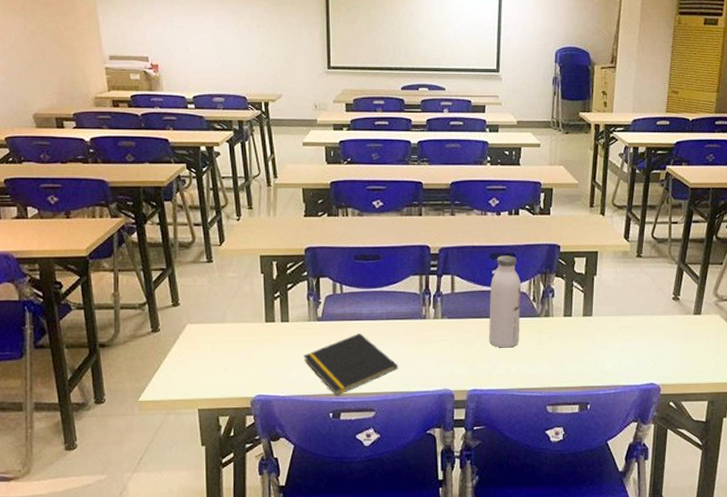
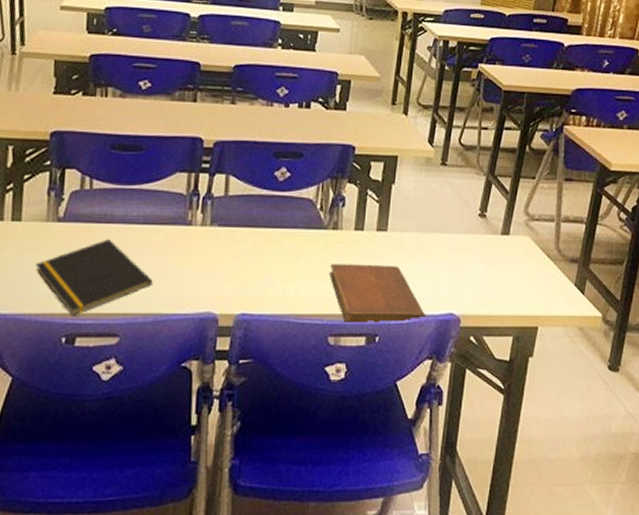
water bottle: present [489,255,521,348] -> none [265,155,307,265]
notebook: none [545,344,630,396] -> present [329,264,426,328]

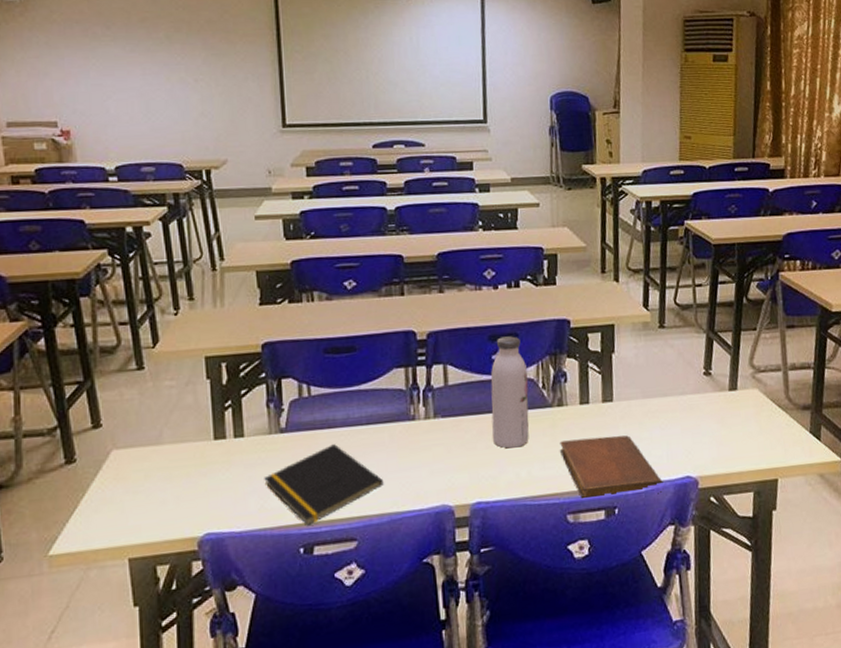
water bottle: none [265,155,307,265] -> present [490,336,529,449]

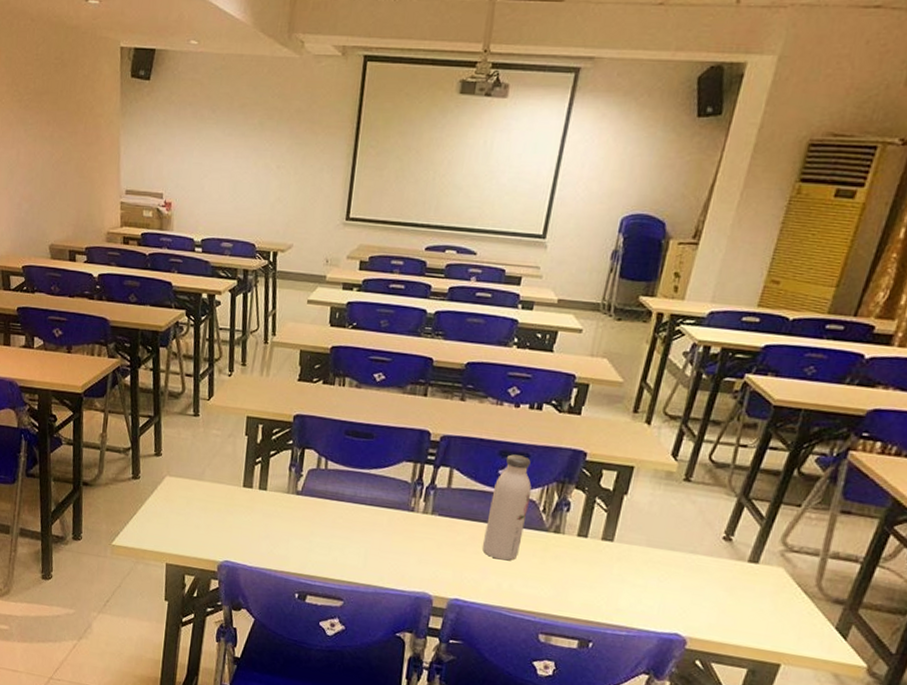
notepad: present [264,444,384,526] -> none [277,515,375,577]
notebook: present [560,435,664,499] -> none [546,565,648,642]

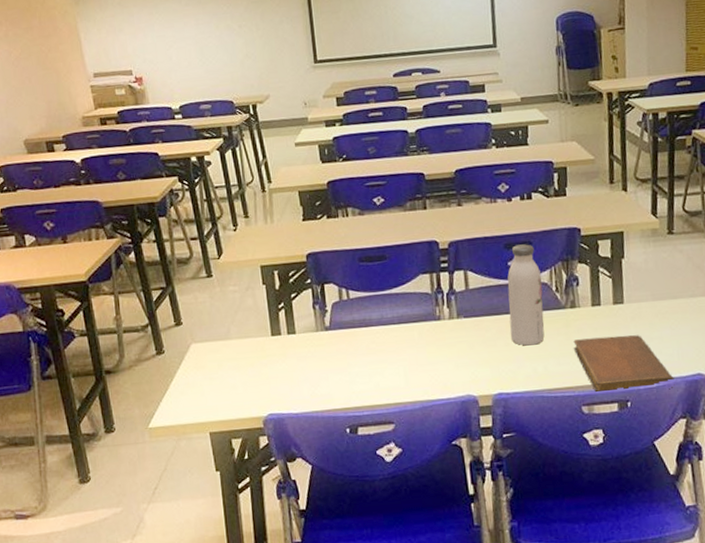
notebook: none [546,565,648,642] -> present [573,335,675,393]

